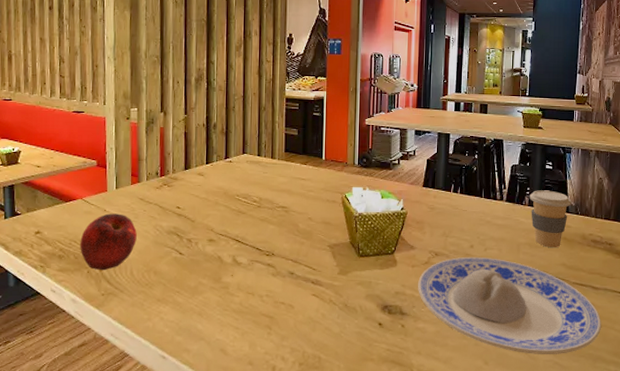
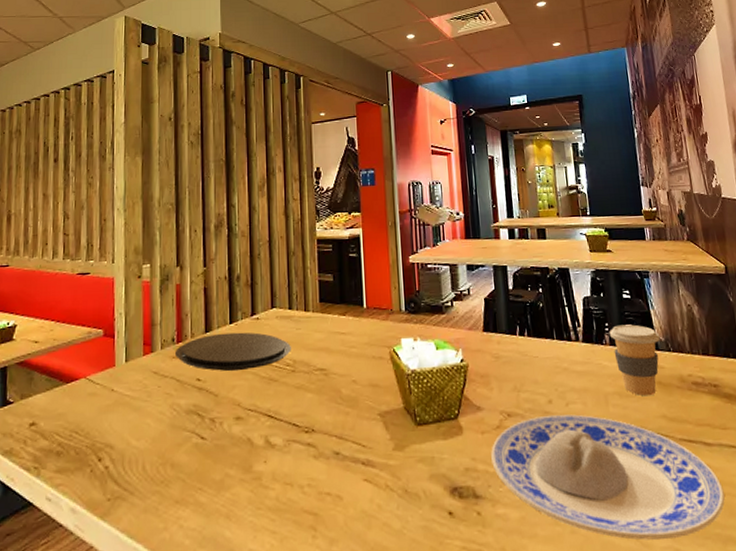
apple: present [80,213,137,271] -> none [82,393,150,468]
plate: none [158,171,258,203] -> present [174,332,291,372]

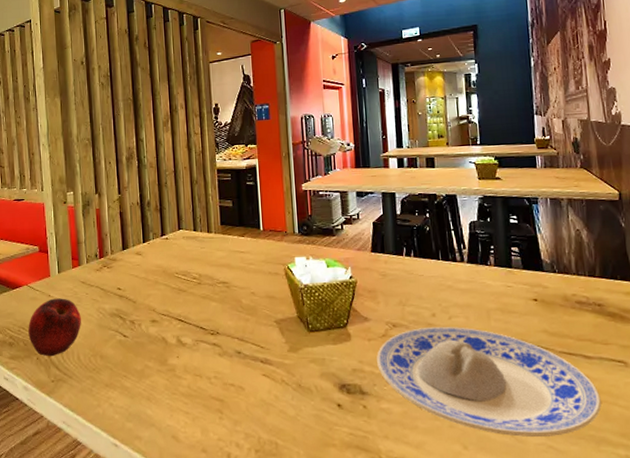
apple: none [82,393,150,468] -> present [28,298,81,357]
plate: present [174,332,291,372] -> none [98,250,197,283]
coffee cup: present [609,324,661,396] -> none [494,247,546,313]

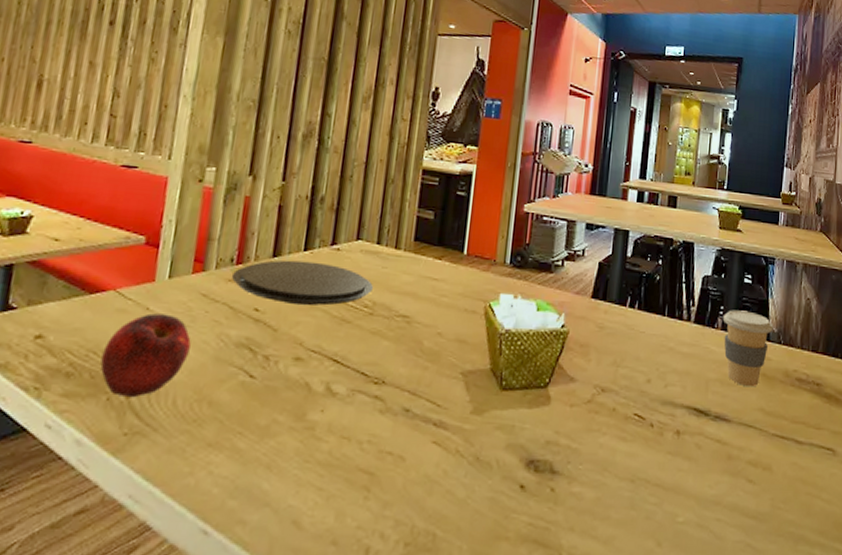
plate: none [98,250,197,283] -> present [231,260,373,306]
plate: present [377,326,601,437] -> none [576,394,805,533]
coffee cup: none [494,247,546,313] -> present [722,310,774,387]

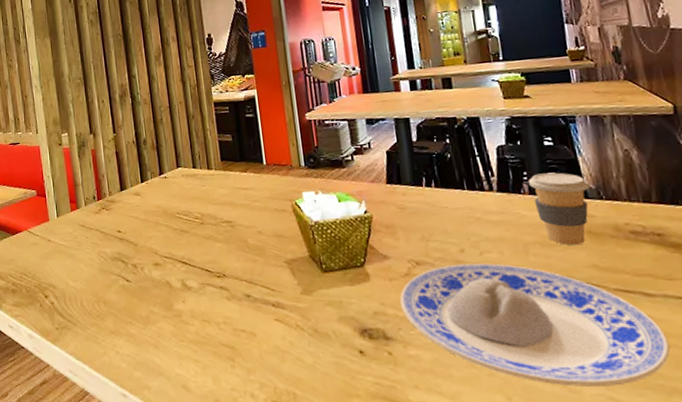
apple: present [100,313,191,398] -> none [30,242,83,304]
plate: present [231,260,373,306] -> none [96,189,198,225]
plate: none [576,394,805,533] -> present [400,263,670,387]

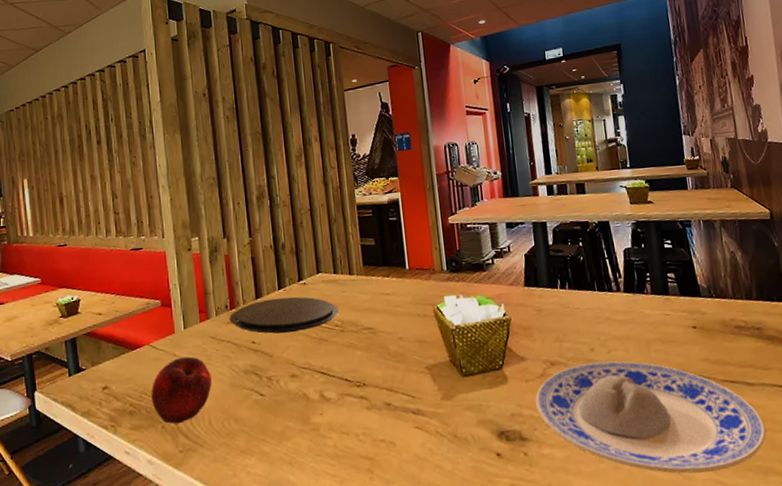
apple: none [30,242,83,304] -> present [151,356,212,424]
plate: none [96,189,198,225] -> present [228,296,339,334]
coffee cup: present [527,172,590,246] -> none [650,273,703,341]

